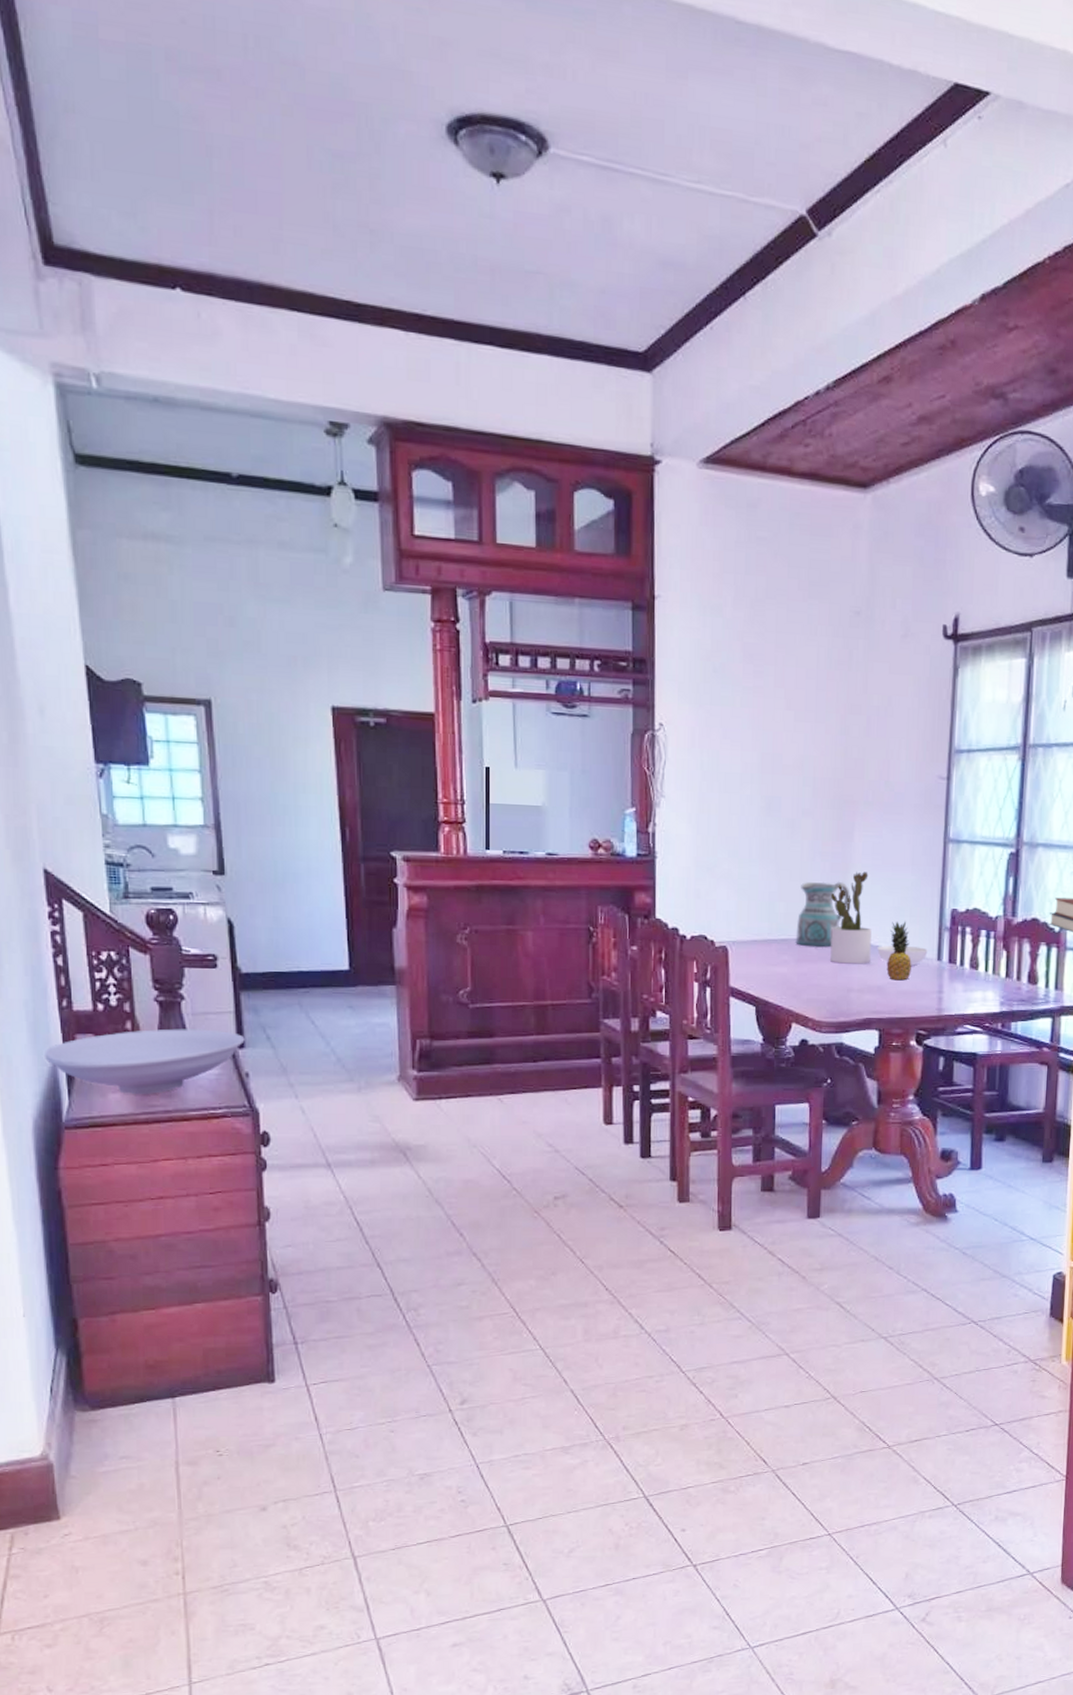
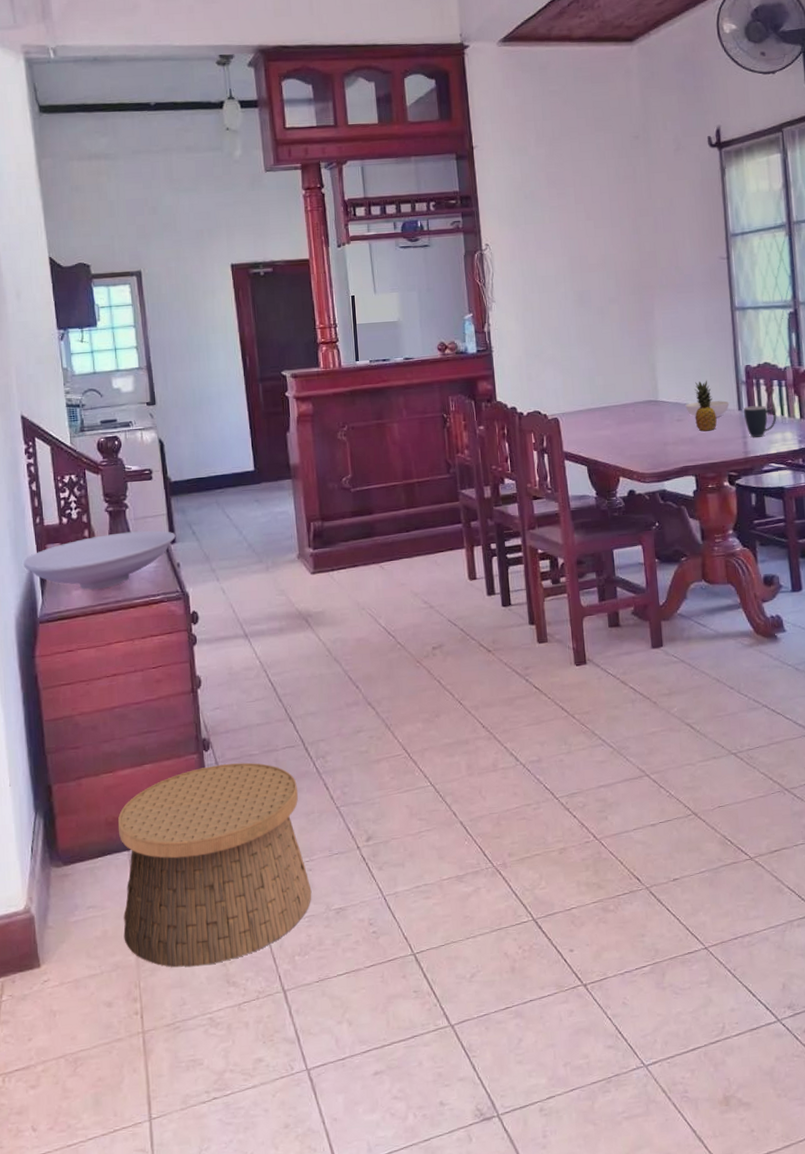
basket: none [161,1308,393,1528] -> present [118,762,312,968]
ceramic pitcher: present [795,881,850,949] -> none [614,353,657,412]
cactus: present [830,871,872,964] -> none [640,343,681,423]
mug: none [943,957,980,994] -> present [744,405,777,437]

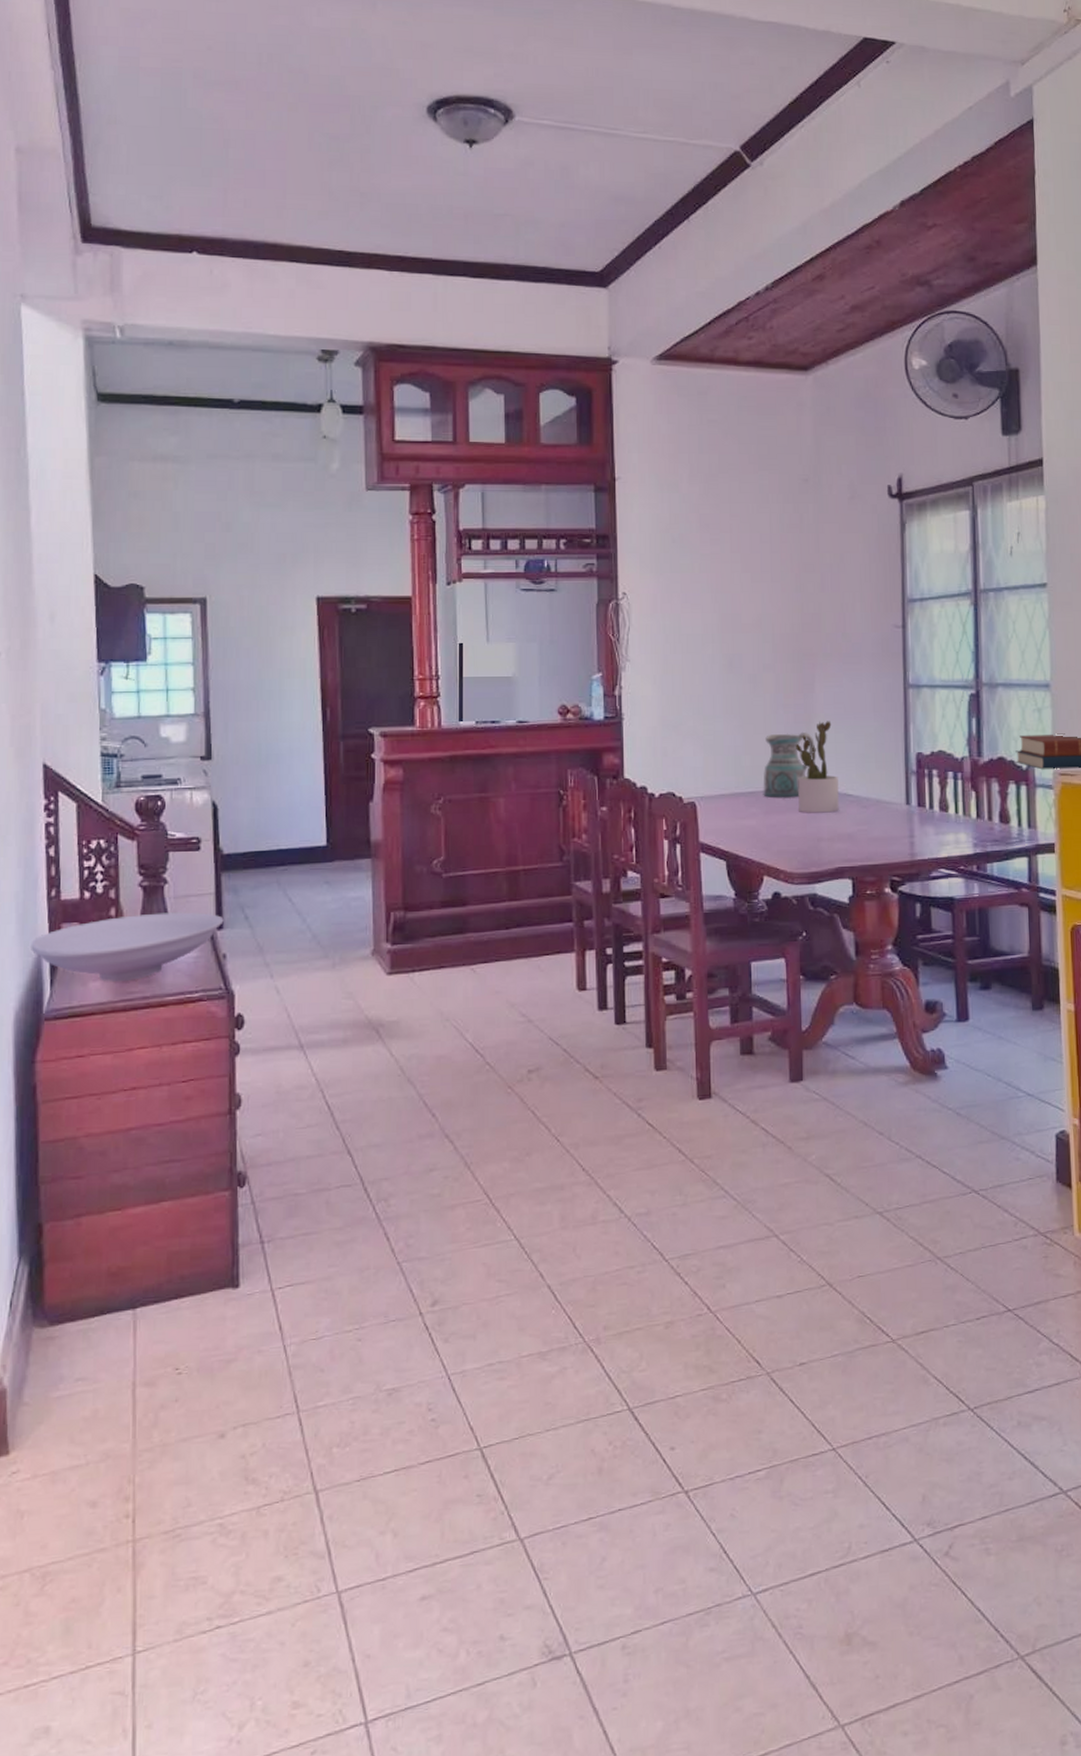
basket: present [118,762,312,968] -> none [119,1203,359,1459]
ceramic pitcher: none [614,353,657,412] -> present [763,731,815,800]
cactus: none [640,343,681,423] -> present [795,721,839,813]
bowl: present [685,400,729,419] -> none [845,792,896,813]
fruit: present [695,380,717,432] -> none [855,767,881,827]
mug: present [744,405,777,437] -> none [912,800,950,837]

